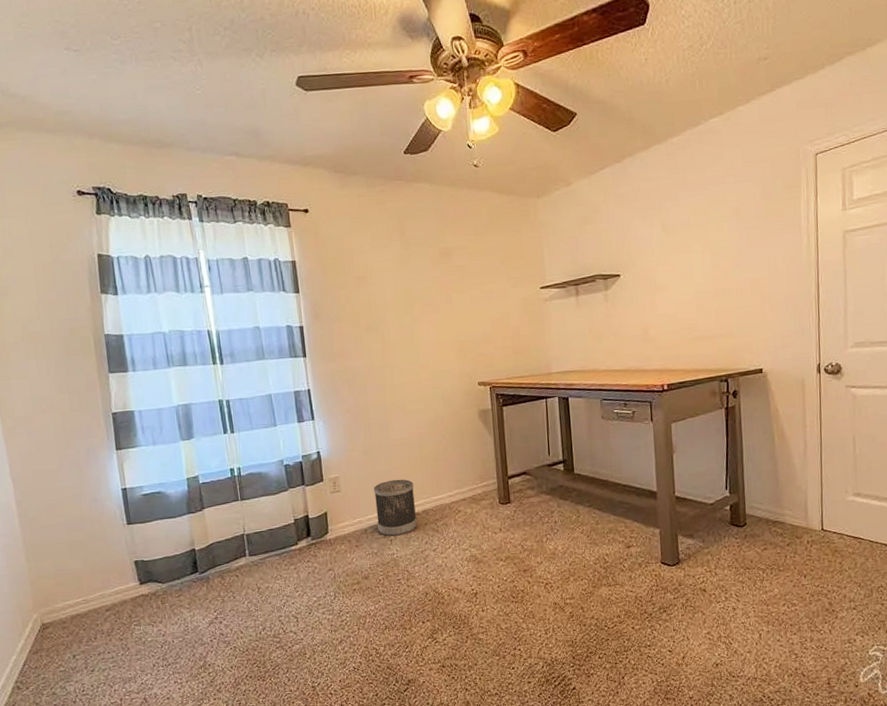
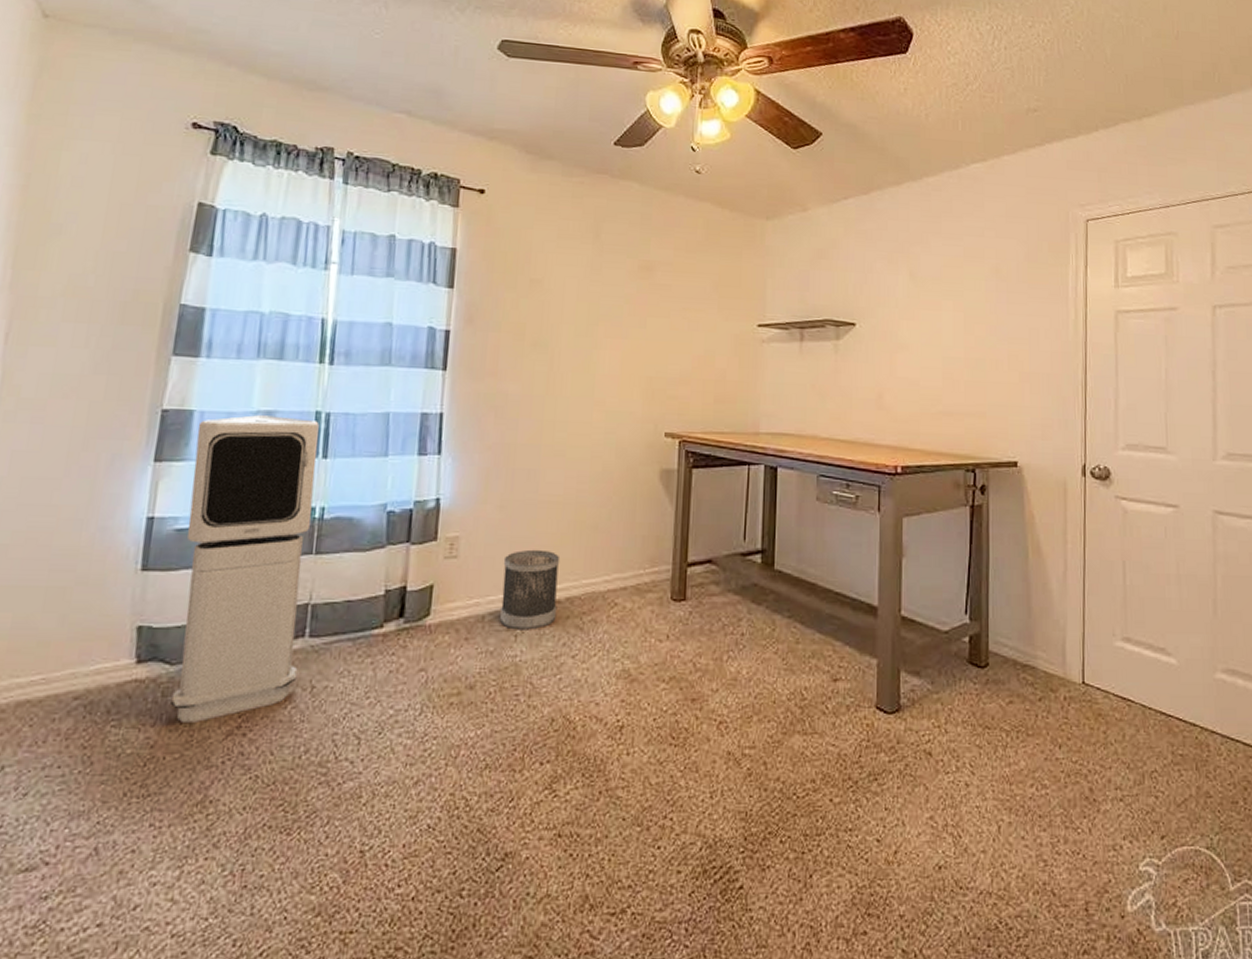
air purifier: none [139,406,247,619] -> present [170,415,319,722]

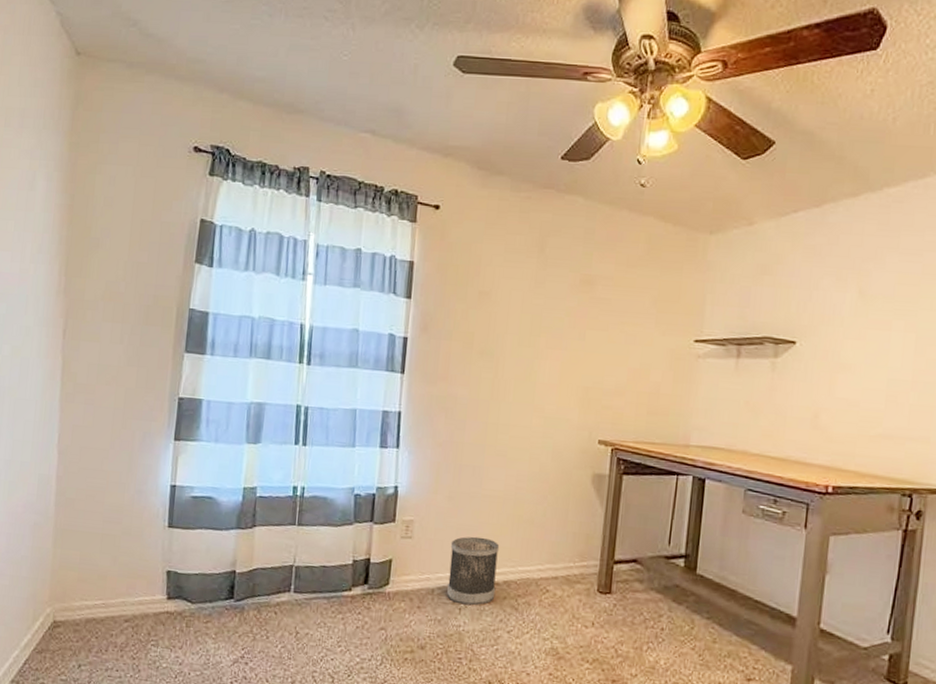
air purifier: present [170,415,319,722] -> none [192,405,300,650]

